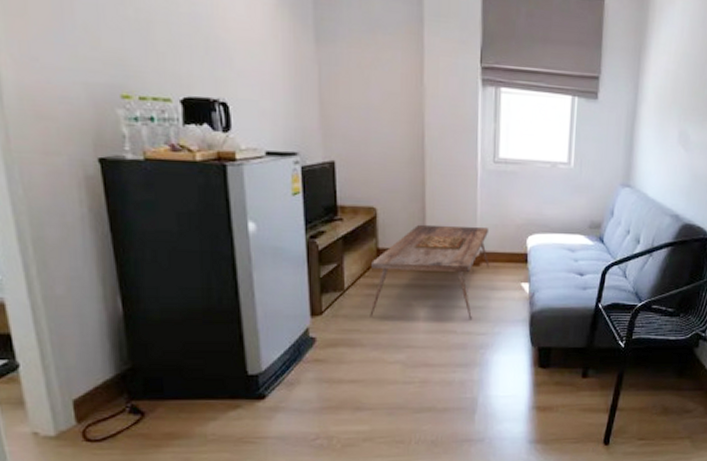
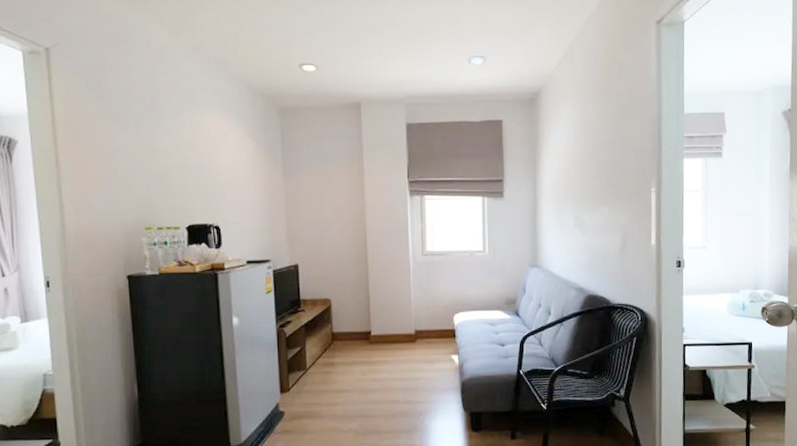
coffee table: present [370,224,490,319] -> none [327,309,424,392]

